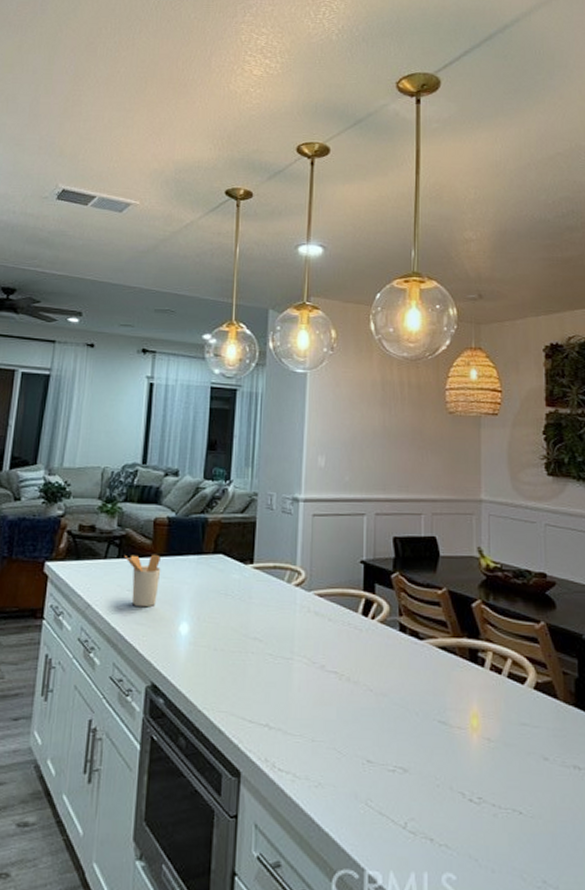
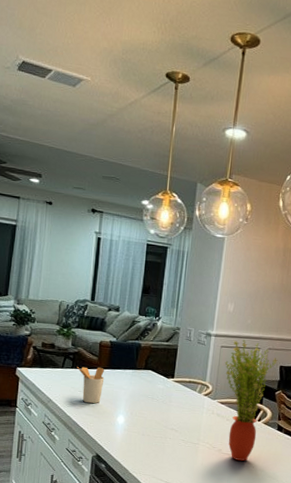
potted plant: none [320,504,390,681] -> present [225,340,278,461]

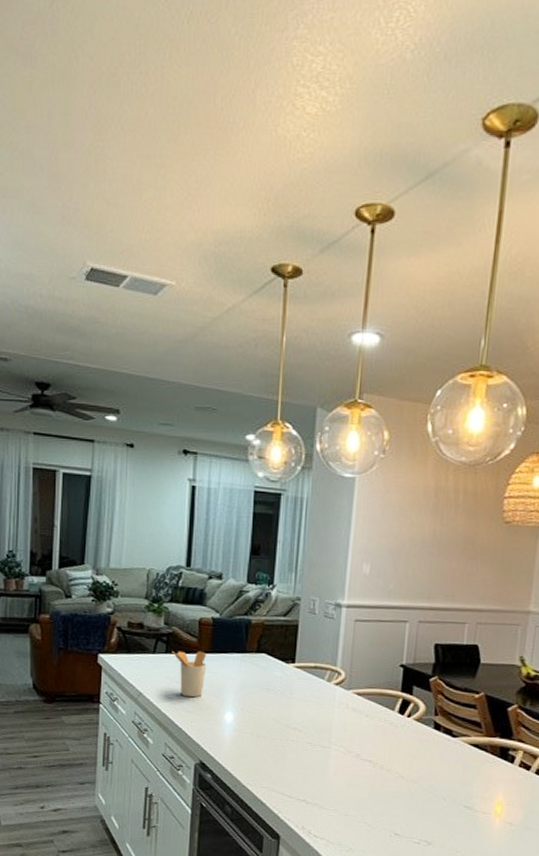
potted plant: present [225,340,278,461] -> none [361,610,432,769]

